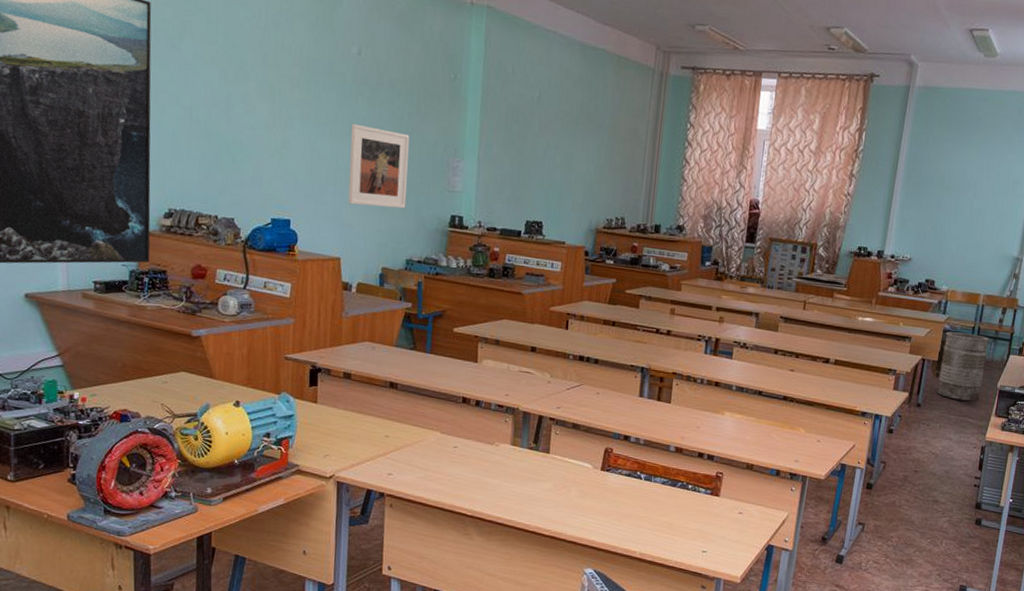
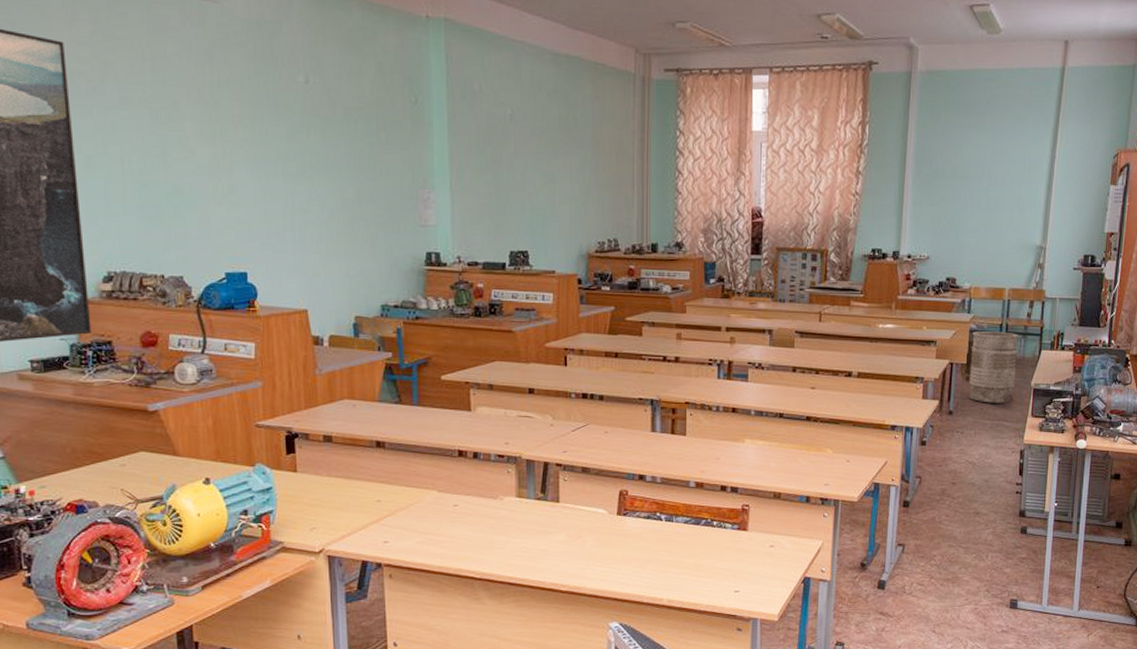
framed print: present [347,123,410,209] -> none [305,160,375,250]

